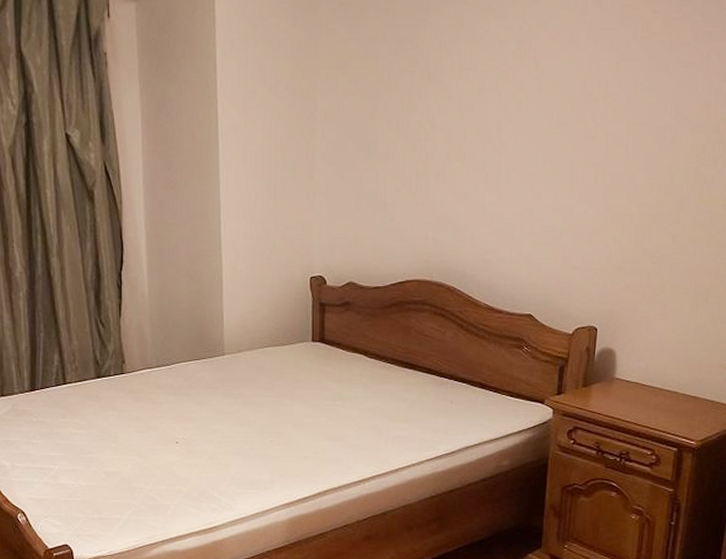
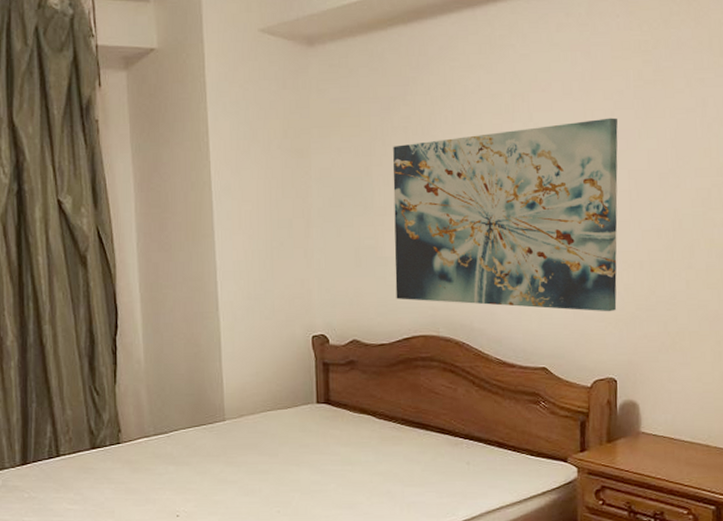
wall art: none [393,69,621,263] -> present [393,117,618,312]

